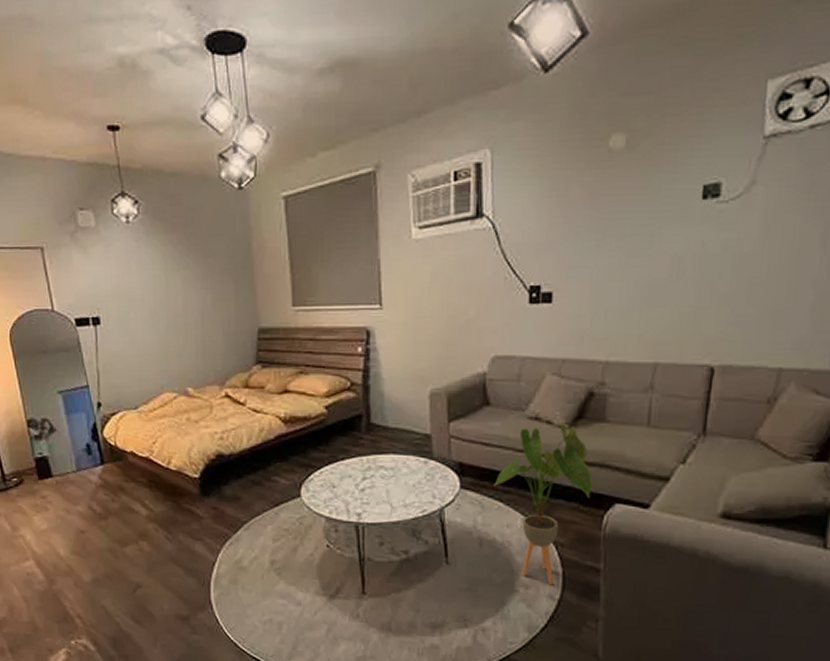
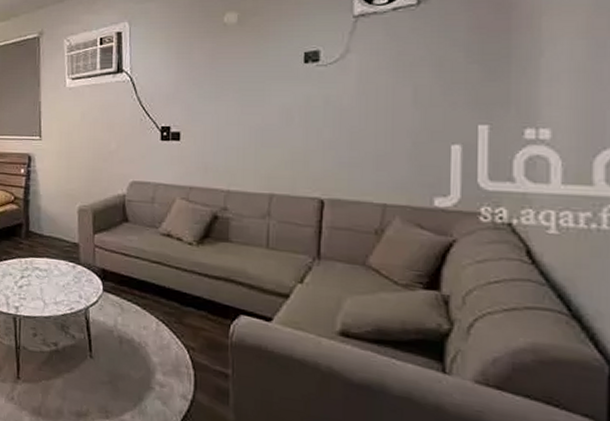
house plant: present [494,426,594,584] -> none [132,243,221,385]

